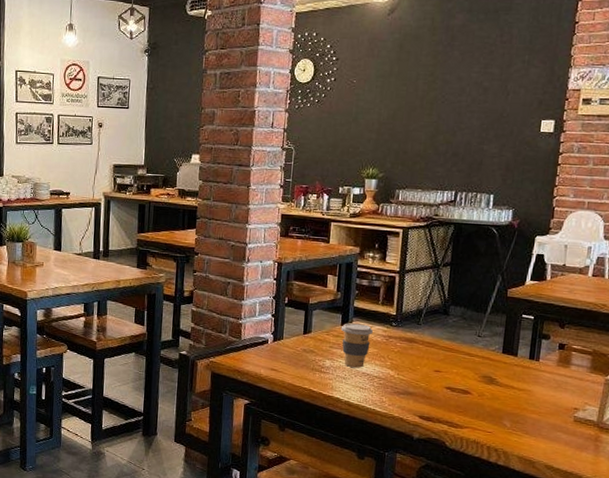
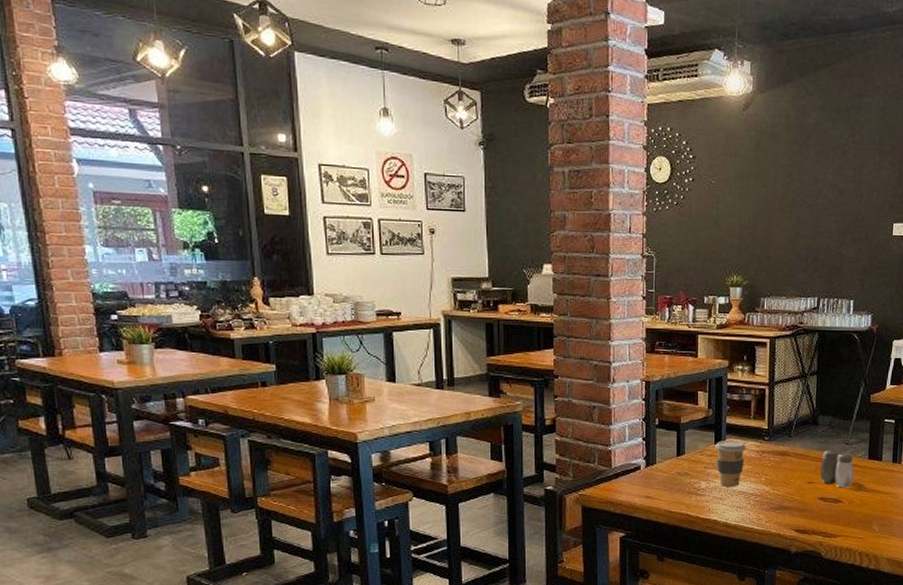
salt and pepper shaker: none [448,341,486,381] -> present [820,451,854,488]

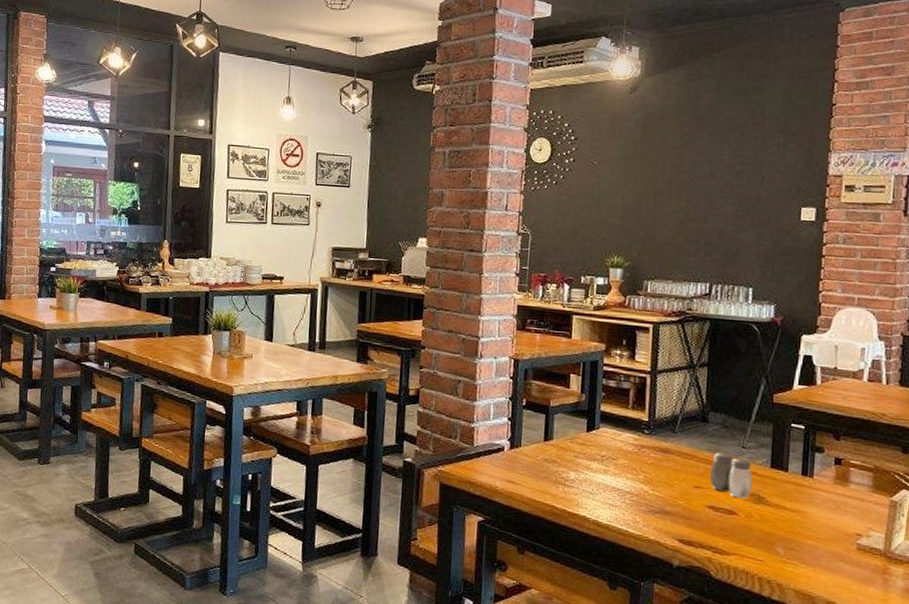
coffee cup: present [714,441,746,486] -> none [586,429,623,482]

